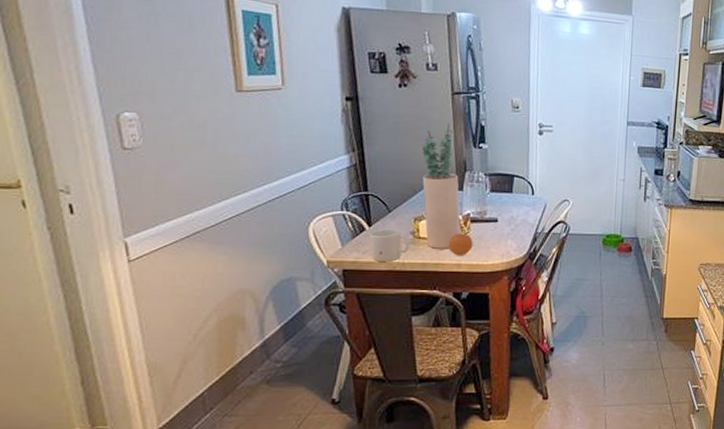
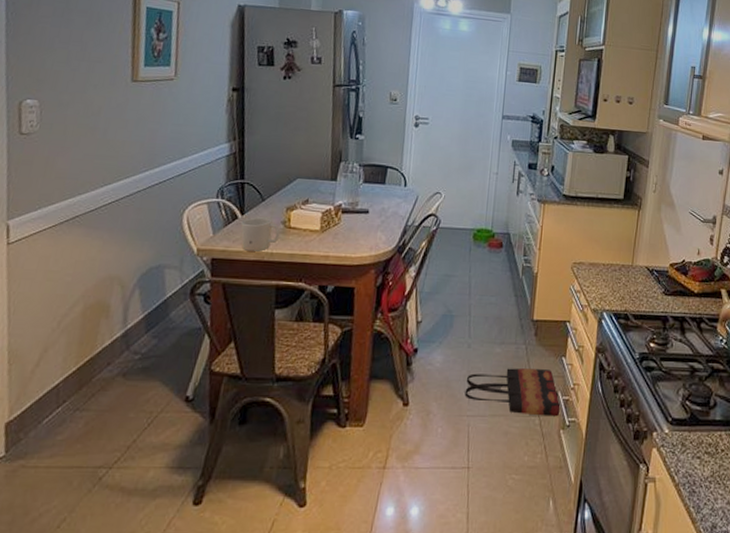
vase: present [422,123,461,249] -> none [296,114,334,240]
fruit: present [448,233,473,256] -> none [317,223,343,248]
shopping bag: none [600,362,690,403] -> present [464,368,561,417]

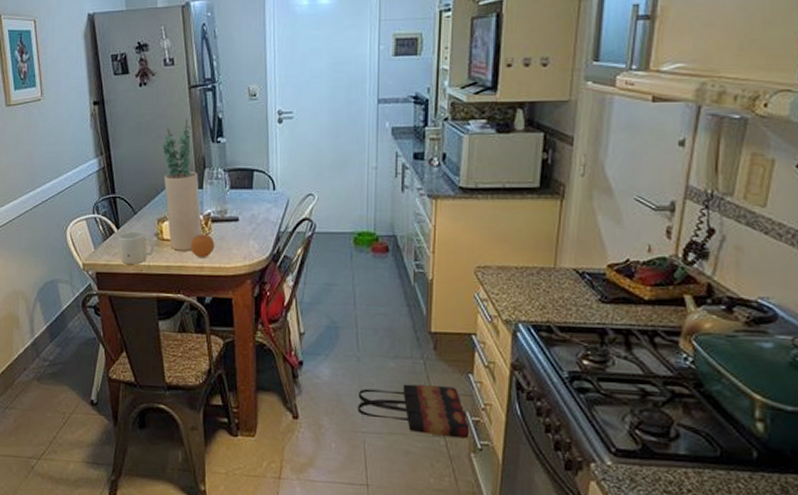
vase: none [296,114,334,240] -> present [163,118,202,251]
fruit: none [317,223,343,248] -> present [190,234,215,258]

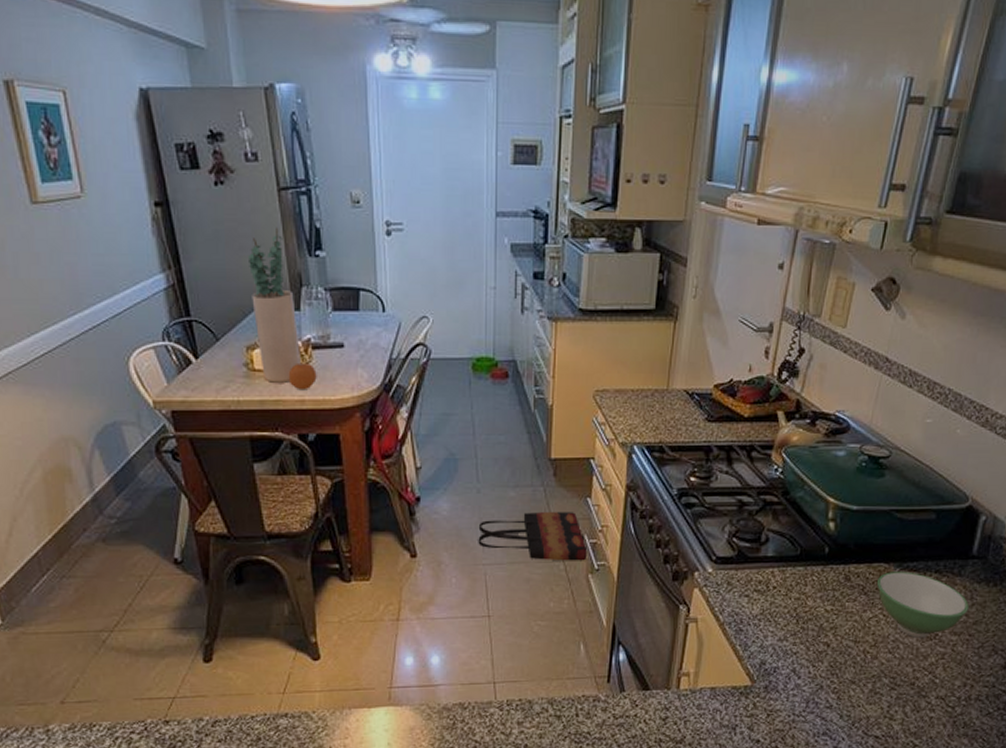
mug: present [118,230,155,264] -> none [197,360,245,400]

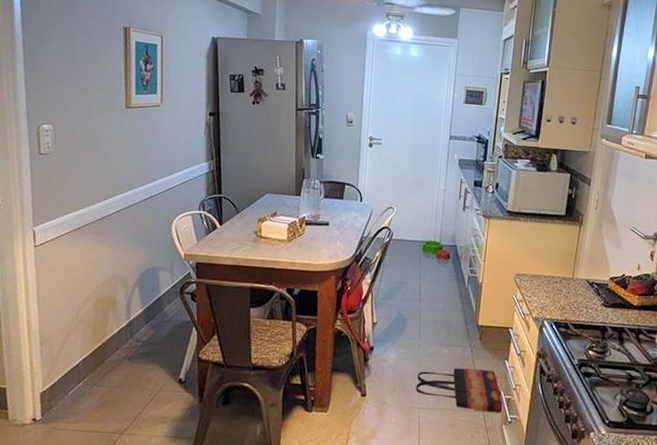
vase: present [249,227,301,383] -> none [266,135,298,249]
fruit: present [288,362,317,391] -> none [285,234,307,255]

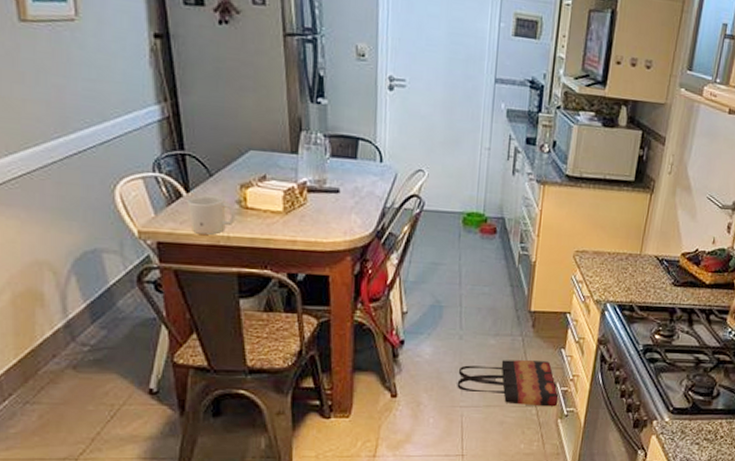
mug: none [219,227,253,257] -> present [187,195,236,235]

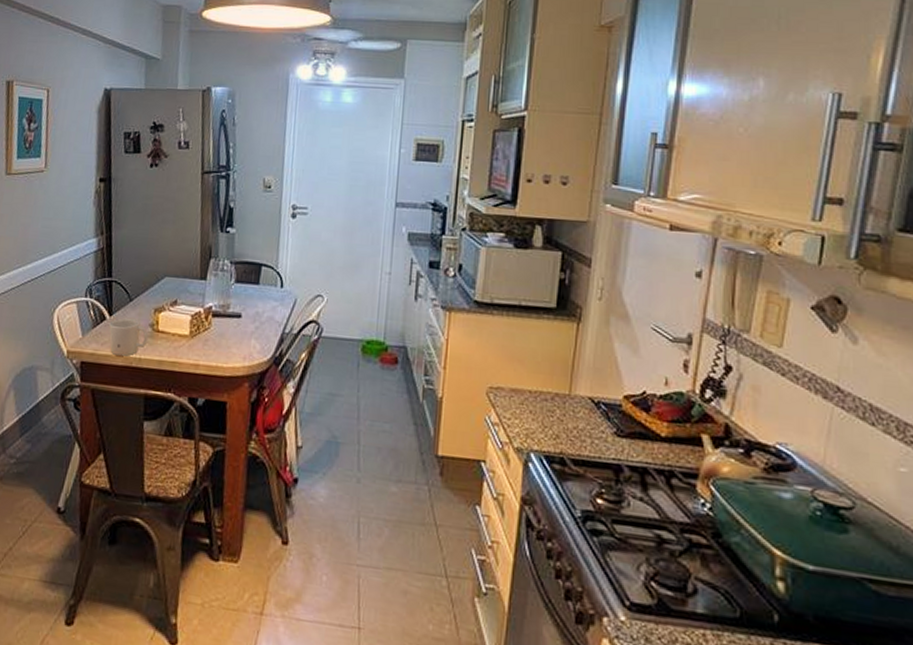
shopping bag: present [457,360,559,407] -> none [353,512,475,580]

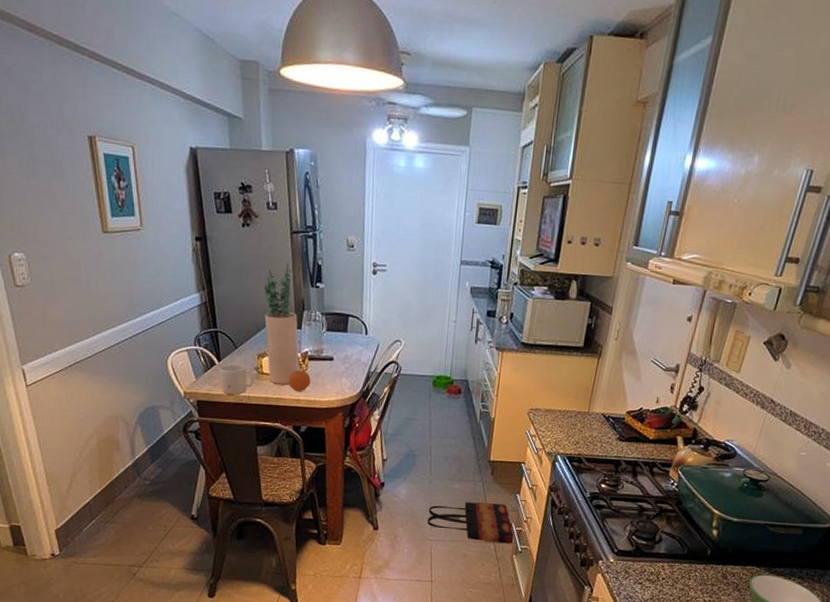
vase: none [165,204,203,346] -> present [264,262,299,385]
fruit: none [187,328,214,355] -> present [288,370,311,392]
shopping bag: none [353,512,475,580] -> present [427,502,514,544]

